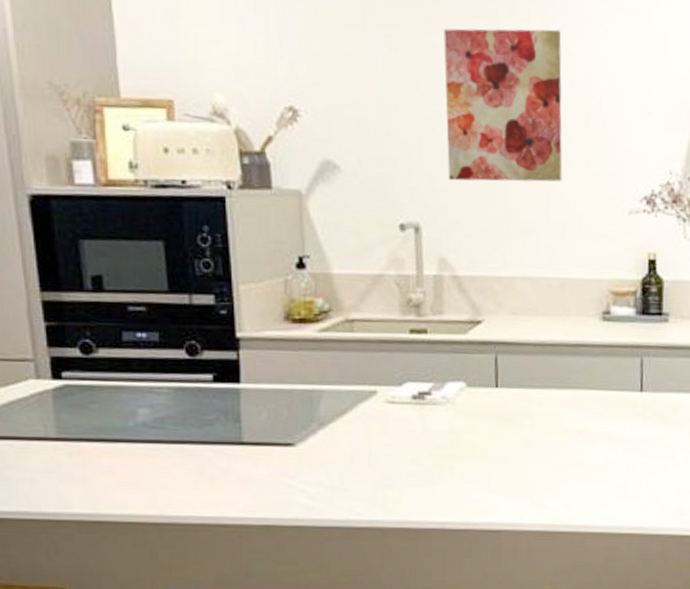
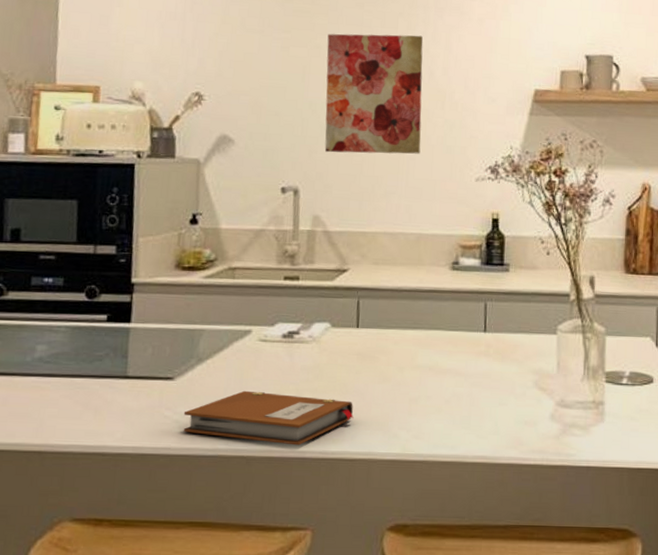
notebook: none [309,457,497,516] -> present [183,390,354,446]

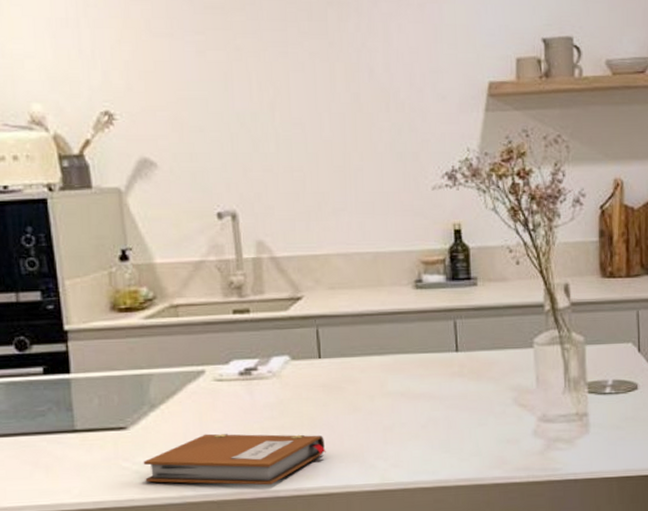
wall art: present [324,33,423,154] -> none [248,27,368,170]

